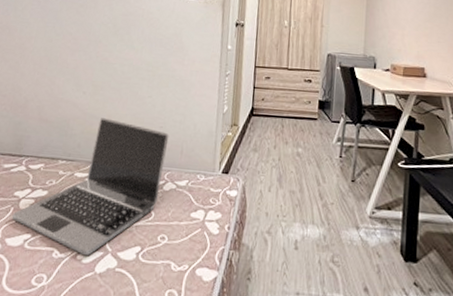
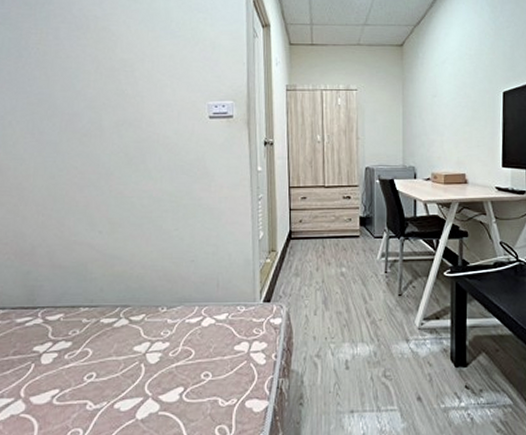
laptop: present [12,118,169,256] -> none [34,257,202,404]

